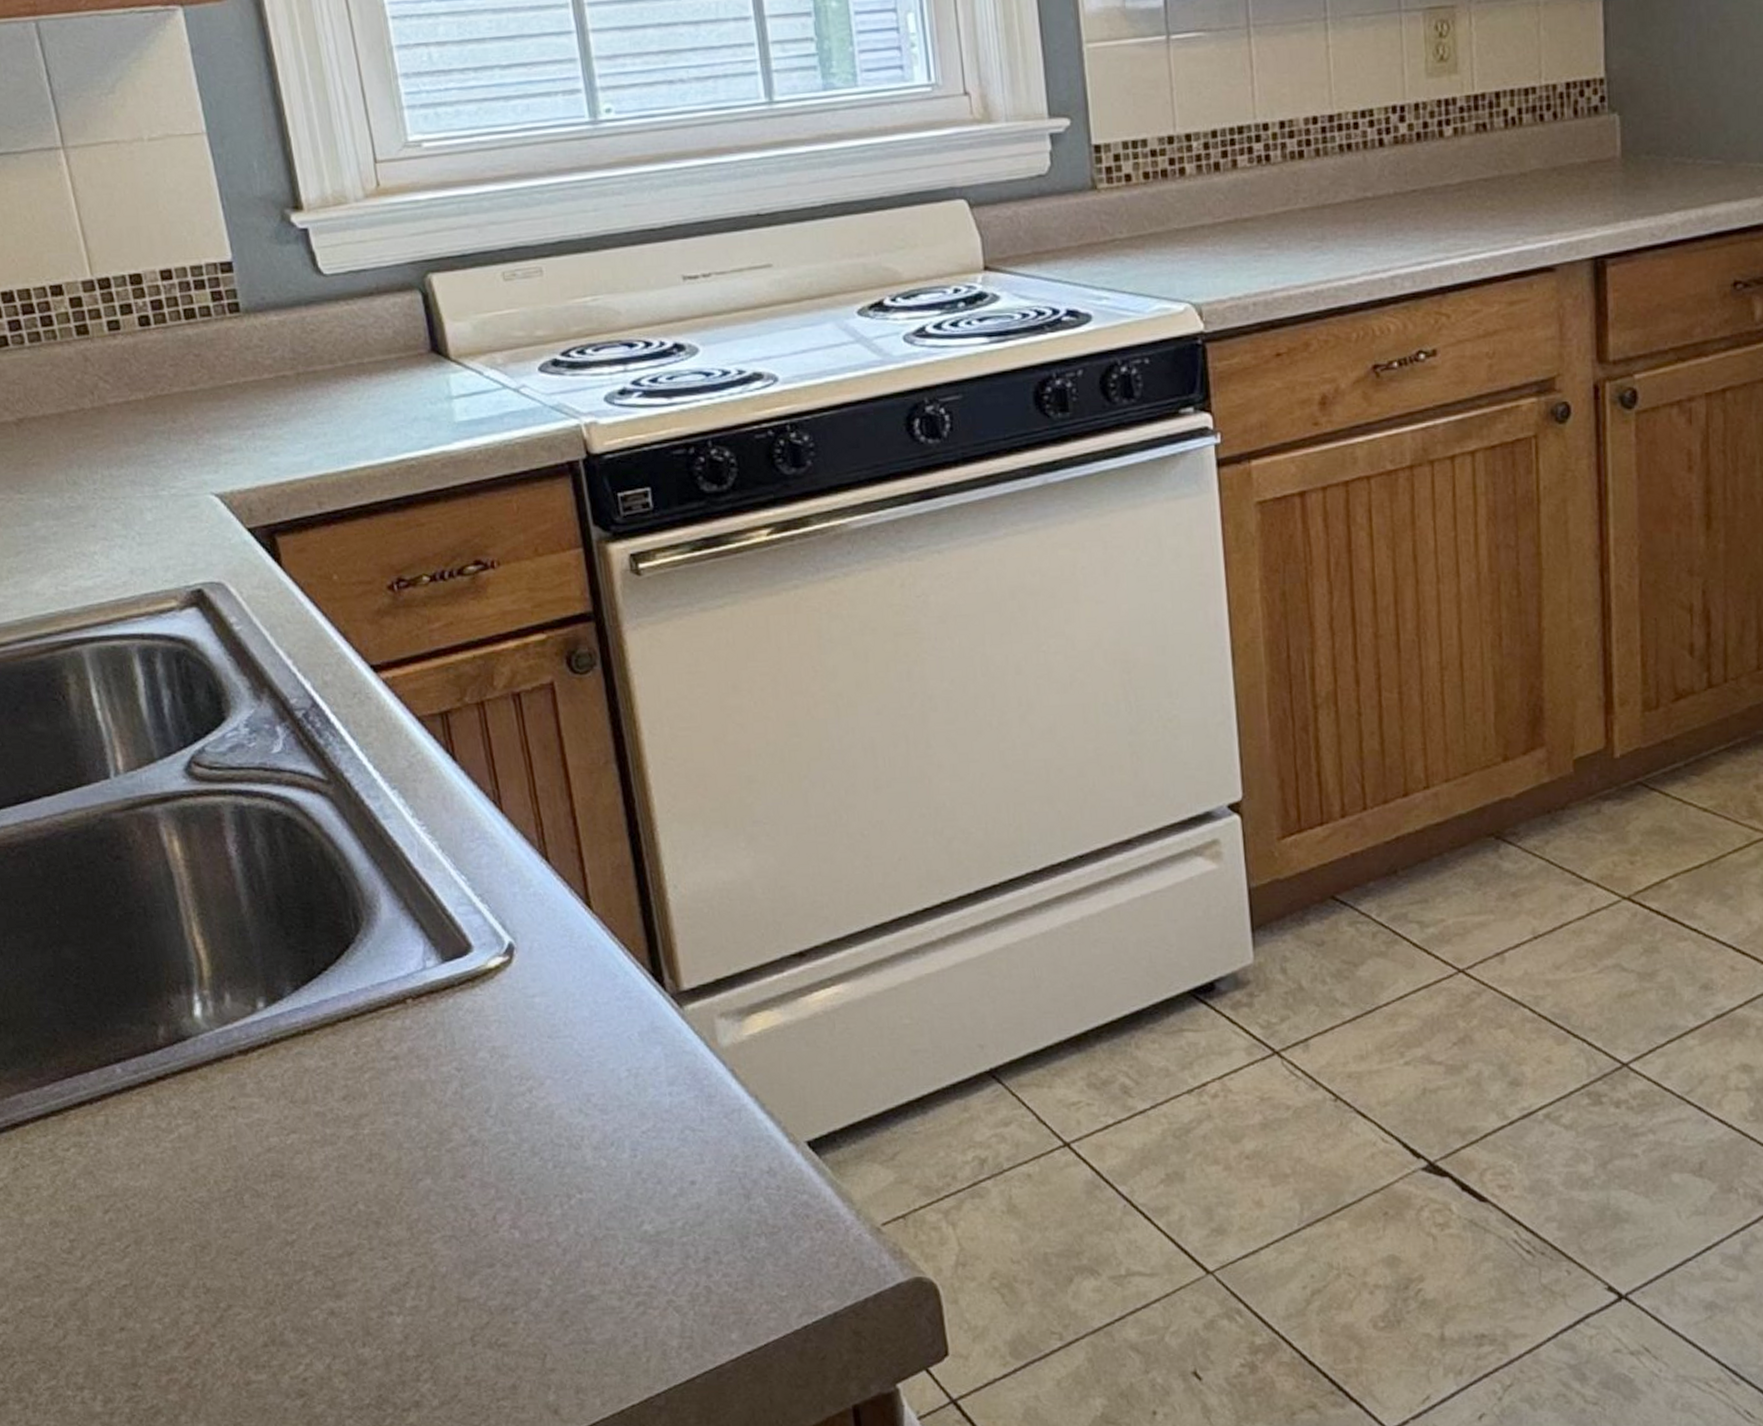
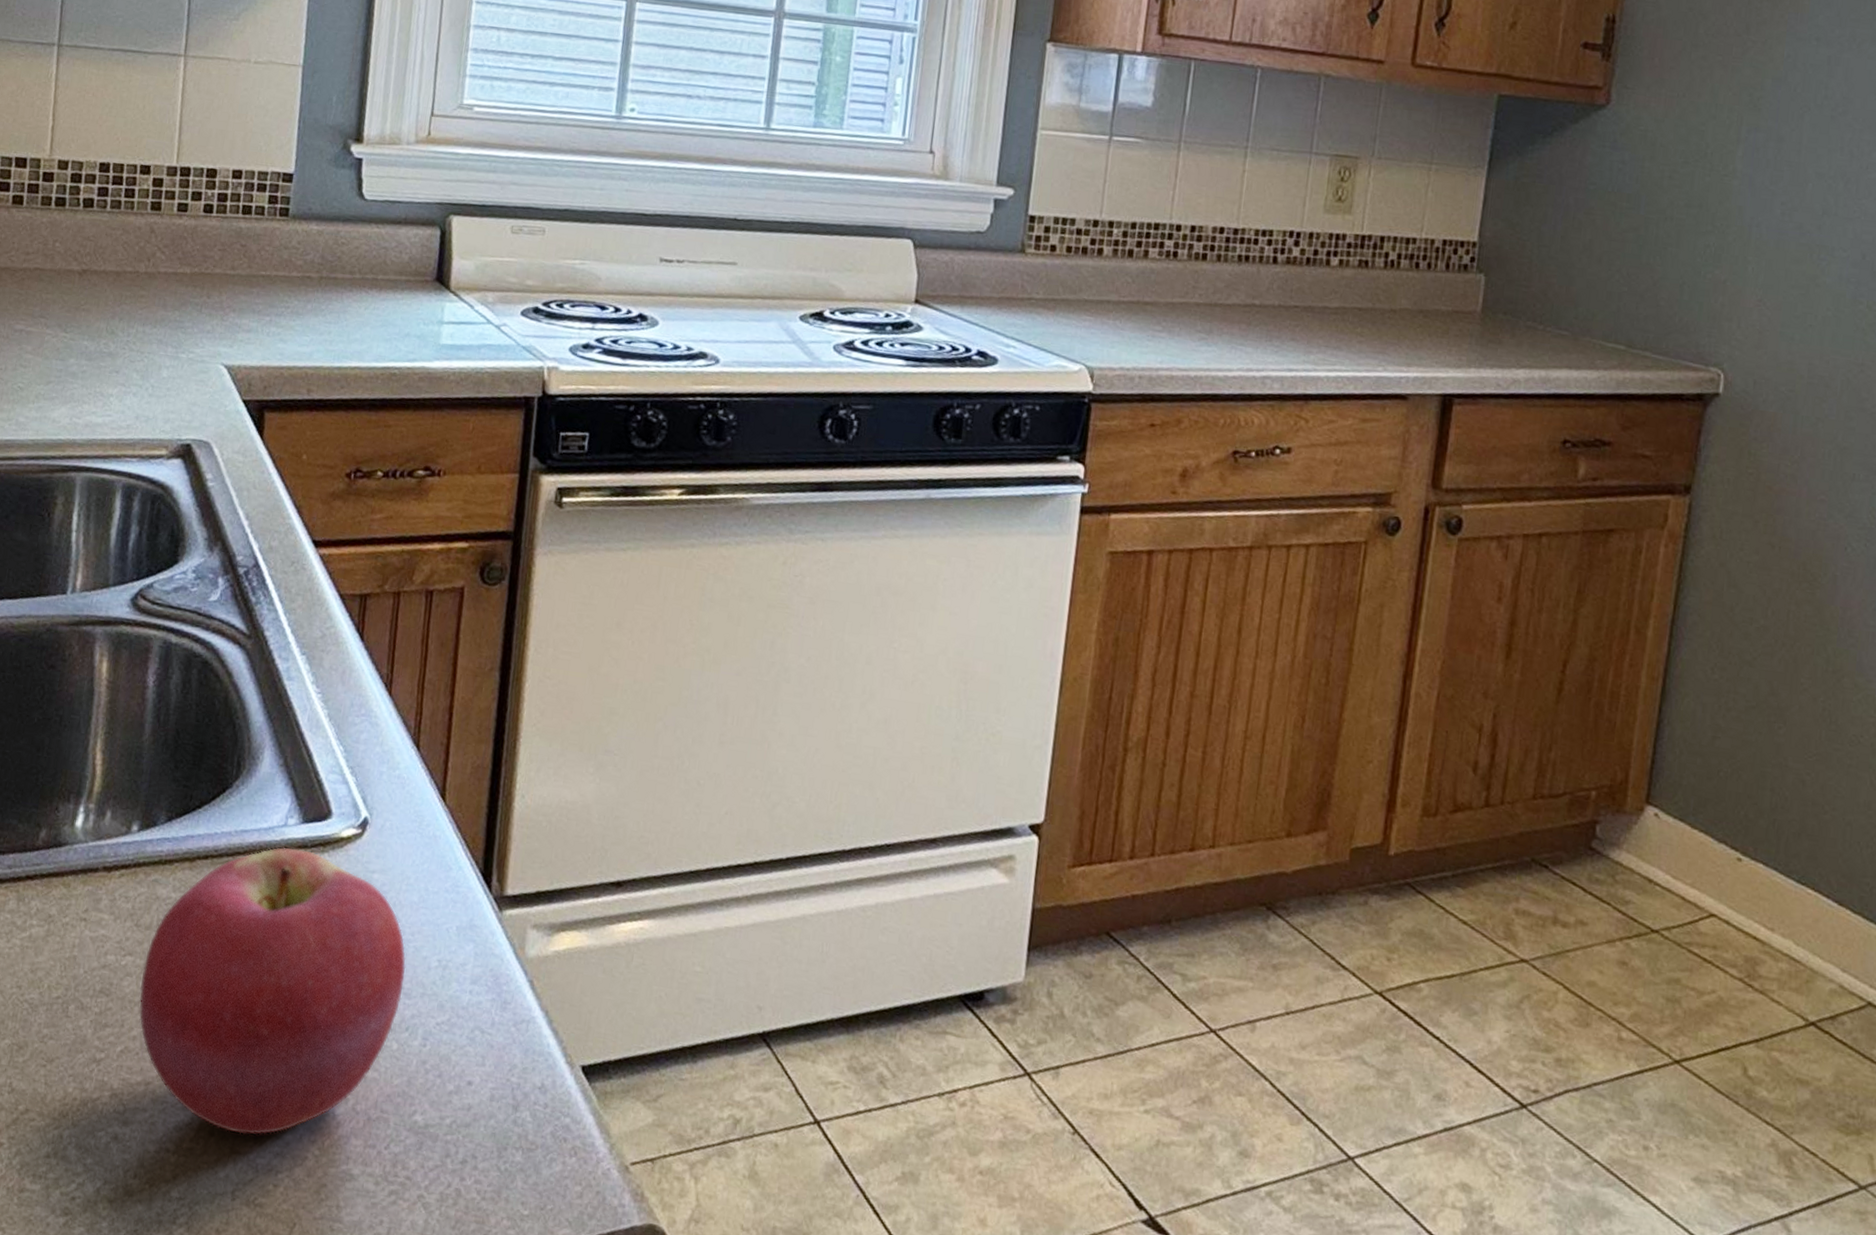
apple: none [311,989,598,1282] -> present [138,847,406,1135]

